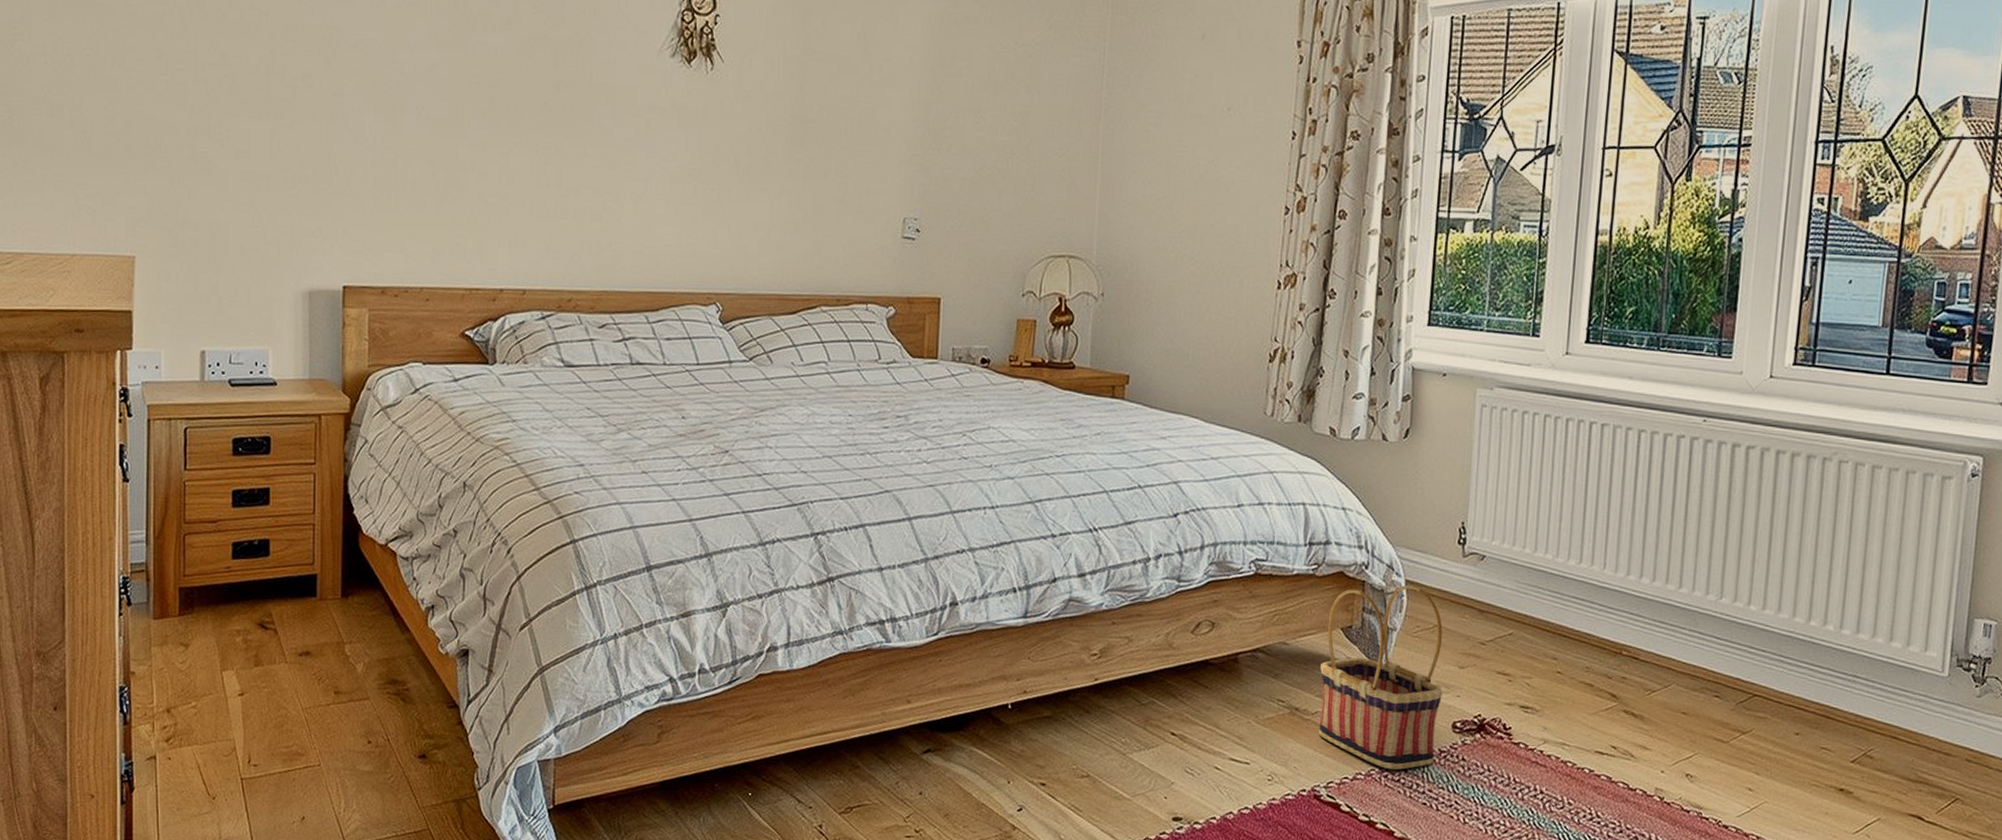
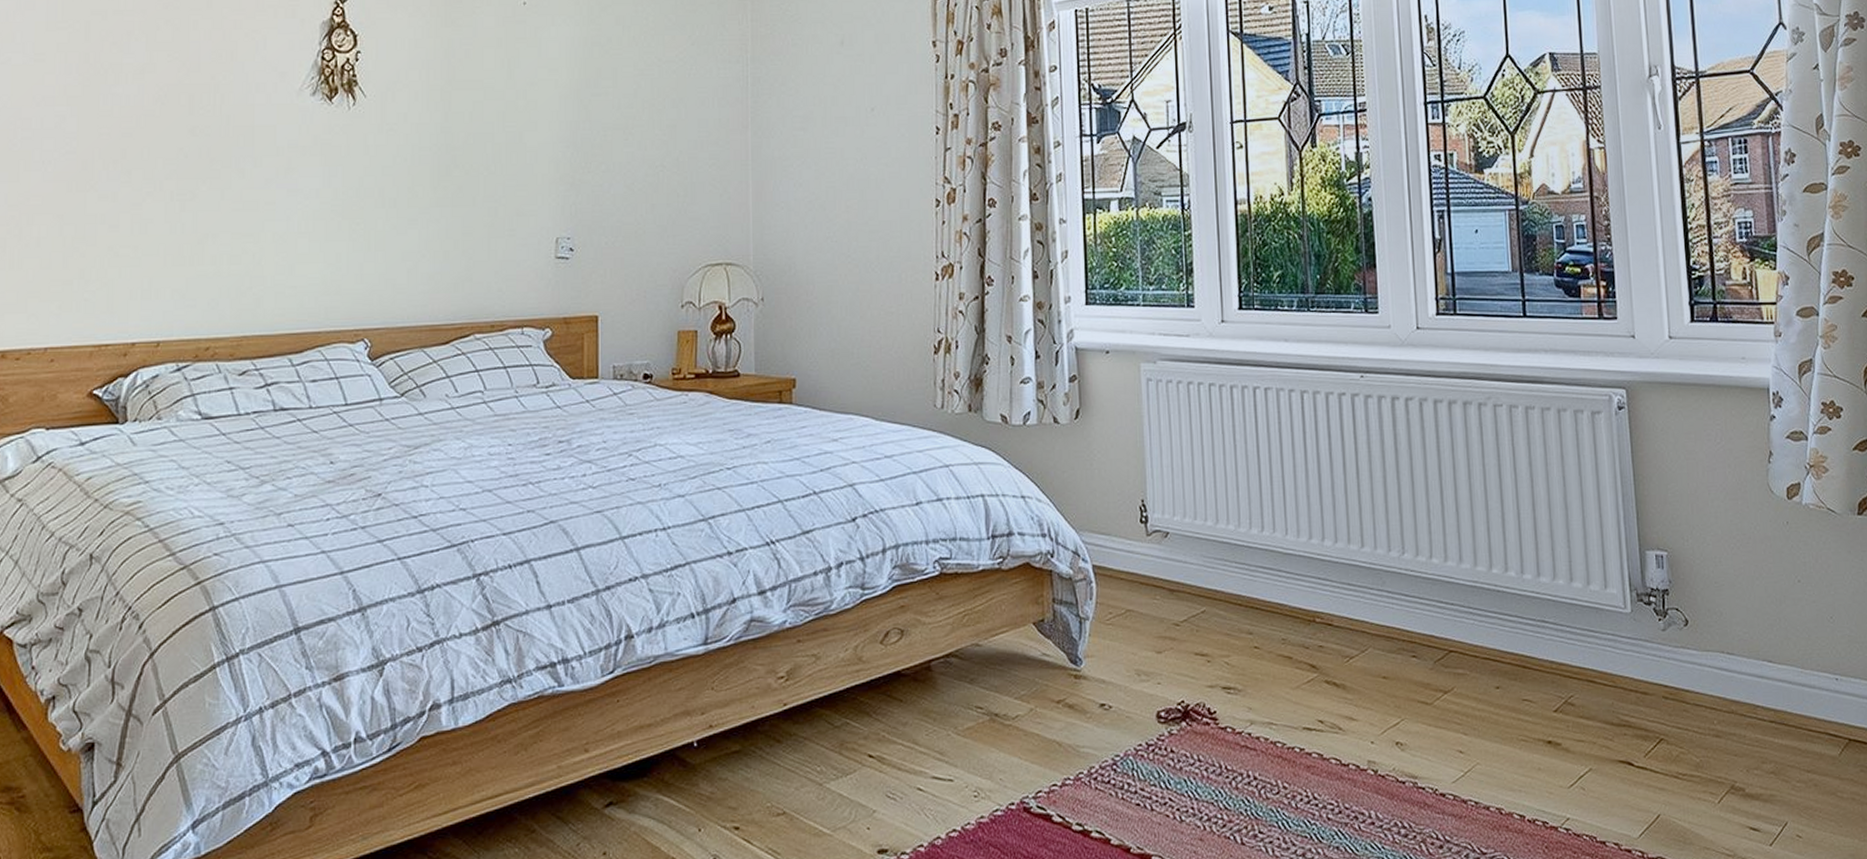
basket: present [1318,584,1443,770] -> none [1016,569,1143,771]

